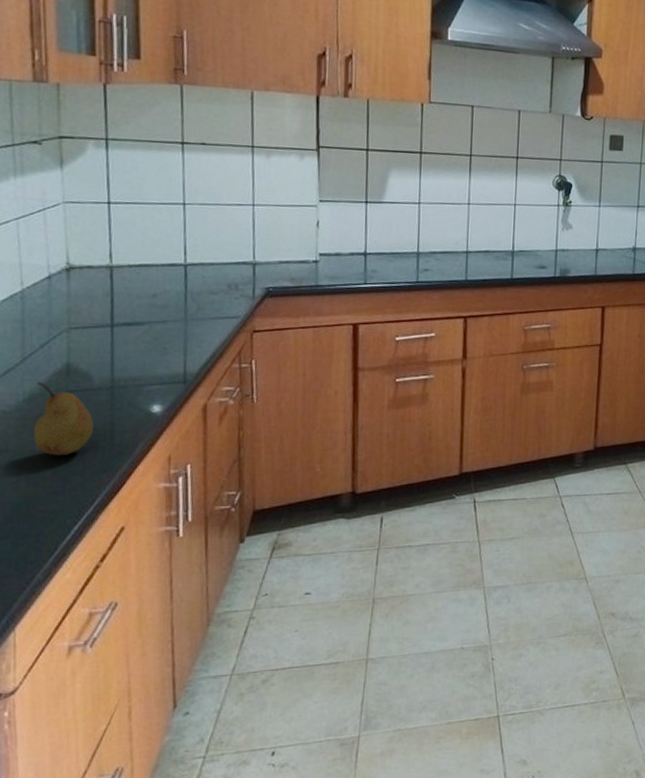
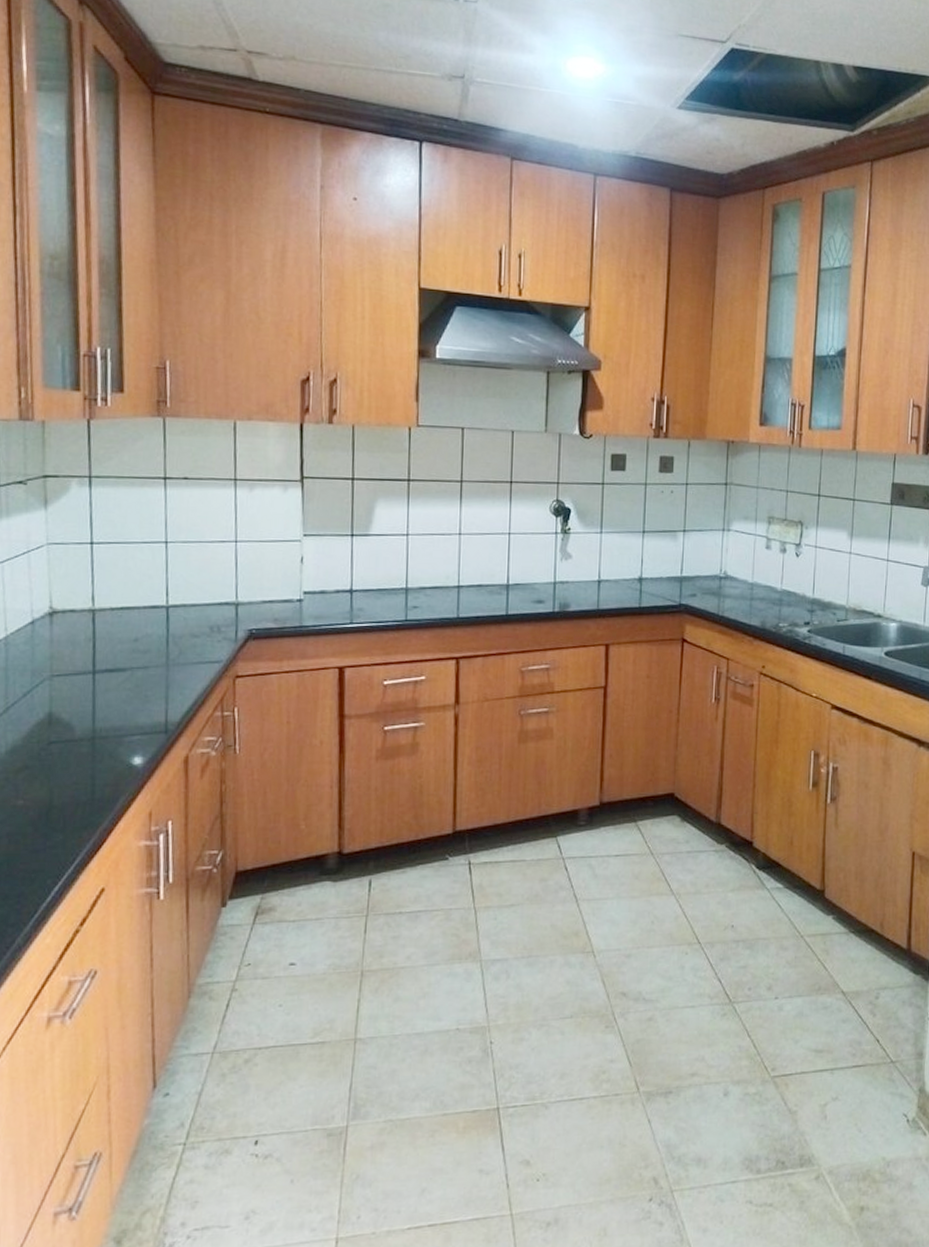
fruit: present [33,382,93,456] -> none [14,733,74,812]

